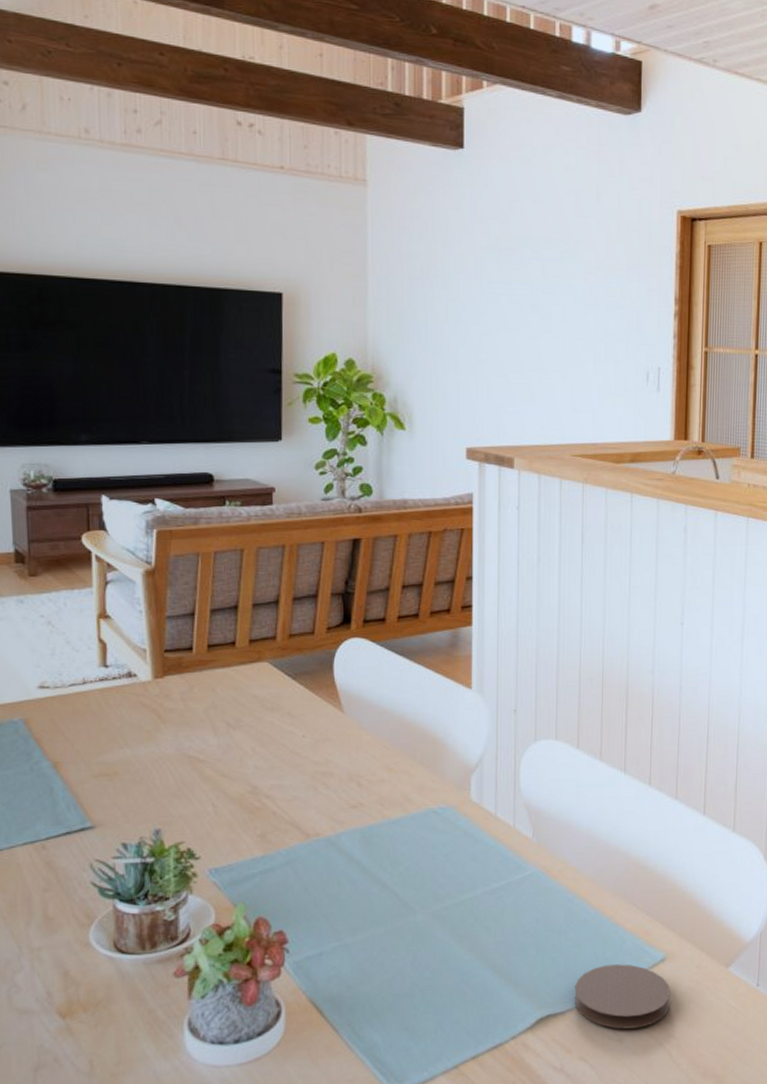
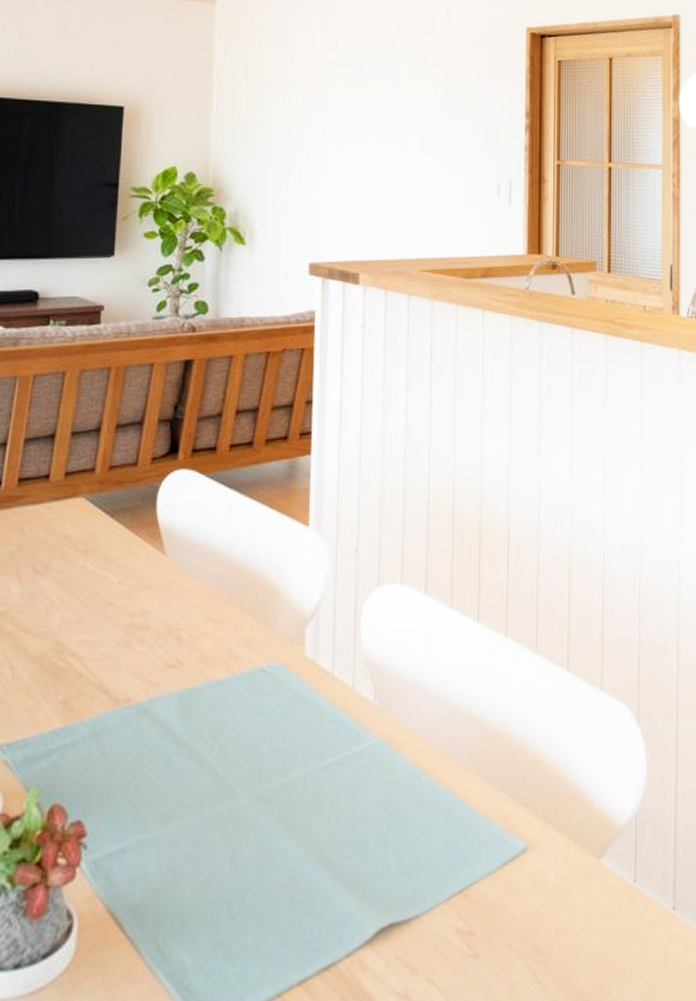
coaster: present [574,964,671,1029] -> none [421,856,534,941]

